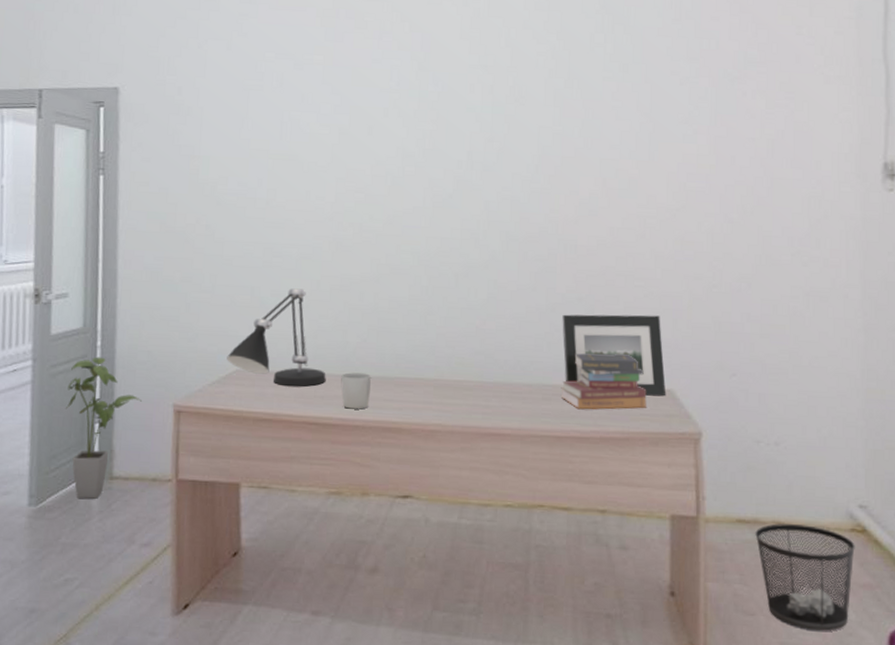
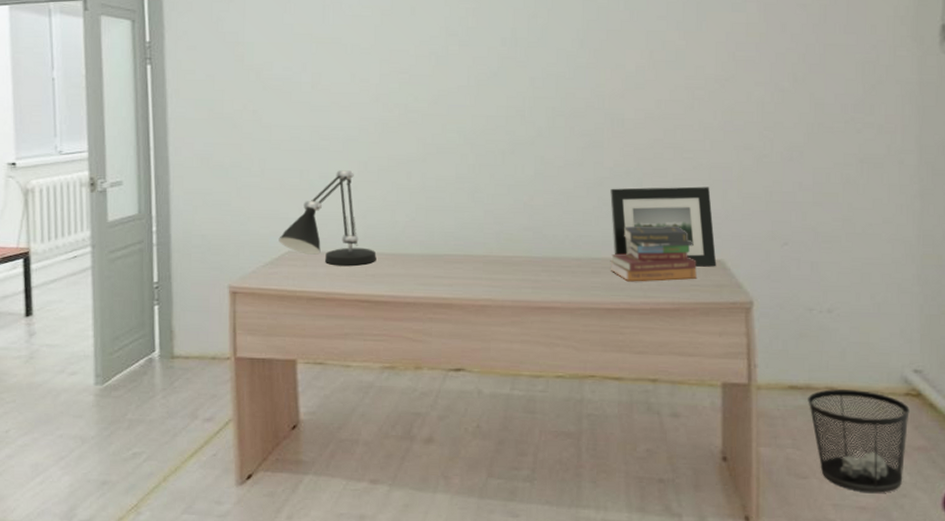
house plant: present [66,357,142,499] -> none [126,242,198,378]
mug: present [340,372,371,410] -> none [391,251,421,287]

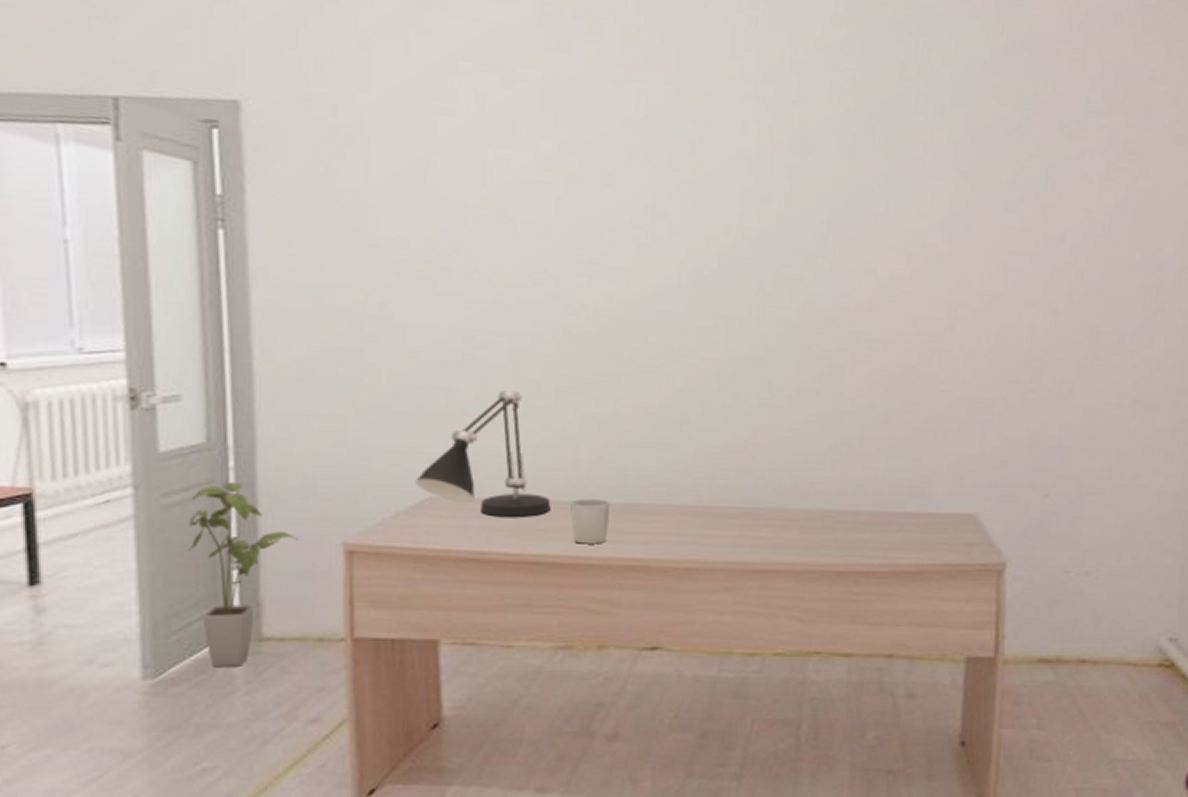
house plant: none [126,242,198,378] -> present [188,481,298,668]
mug: none [391,251,421,287] -> present [570,498,610,545]
picture frame: present [610,186,717,267] -> none [850,424,969,522]
books: present [610,226,697,282] -> none [846,472,946,540]
waste bin: present [808,388,910,493] -> none [1057,660,1161,773]

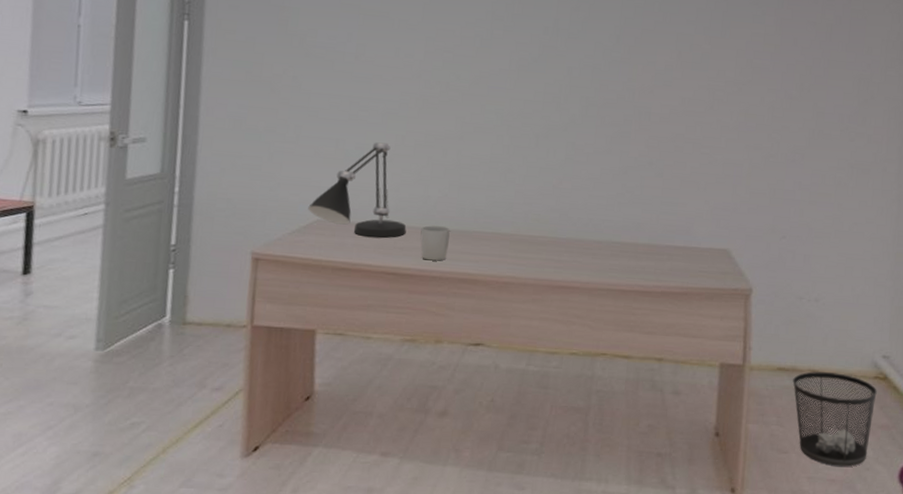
house plant: present [188,481,298,668] -> none [139,202,219,344]
waste bin: none [1057,660,1161,773] -> present [792,371,877,467]

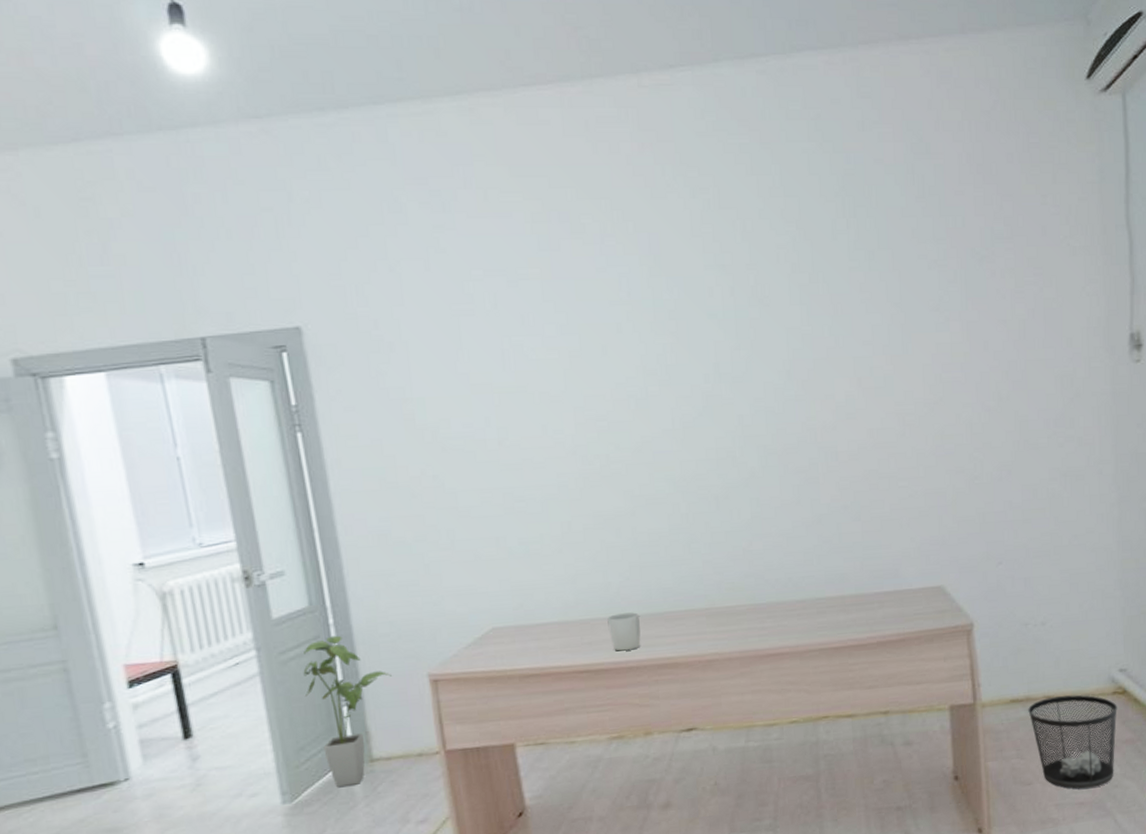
house plant: none [139,202,219,344] -> present [303,635,392,788]
desk lamp: present [308,142,407,239] -> none [480,533,592,639]

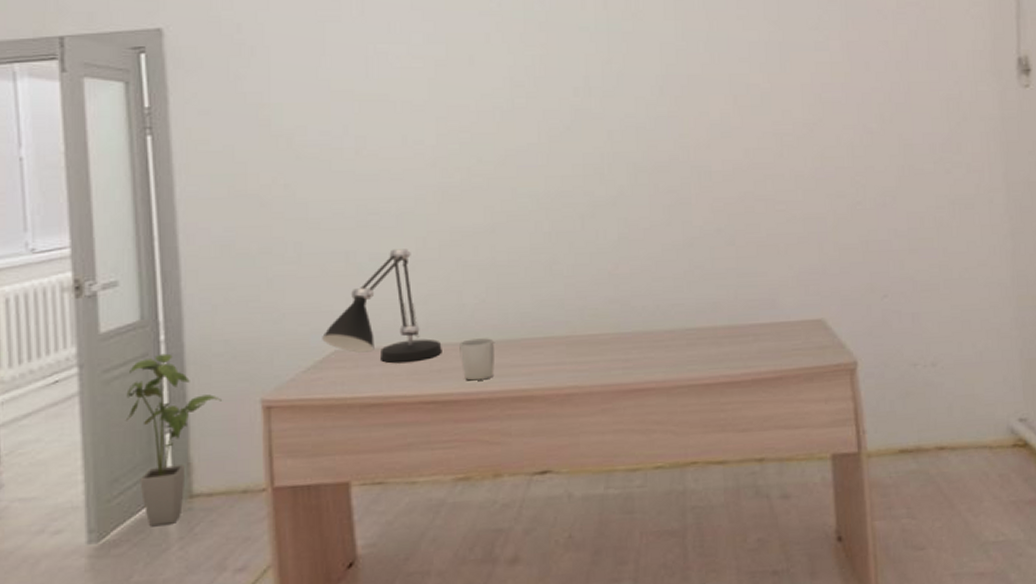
desk lamp: none [480,533,592,639] -> present [322,249,442,364]
waste bin: present [1028,695,1117,789] -> none [919,446,1018,556]

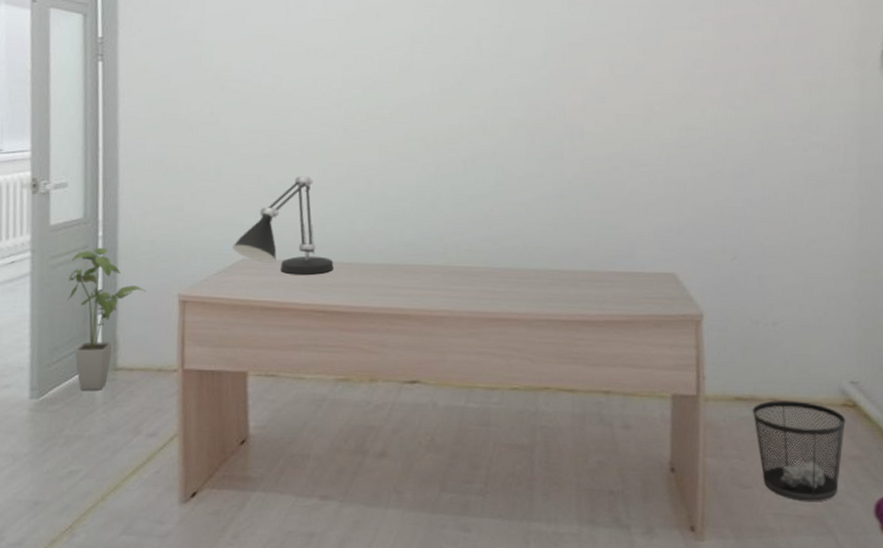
mug: present [459,338,495,381] -> none [348,260,379,297]
waste bin: none [919,446,1018,556] -> present [752,399,846,501]

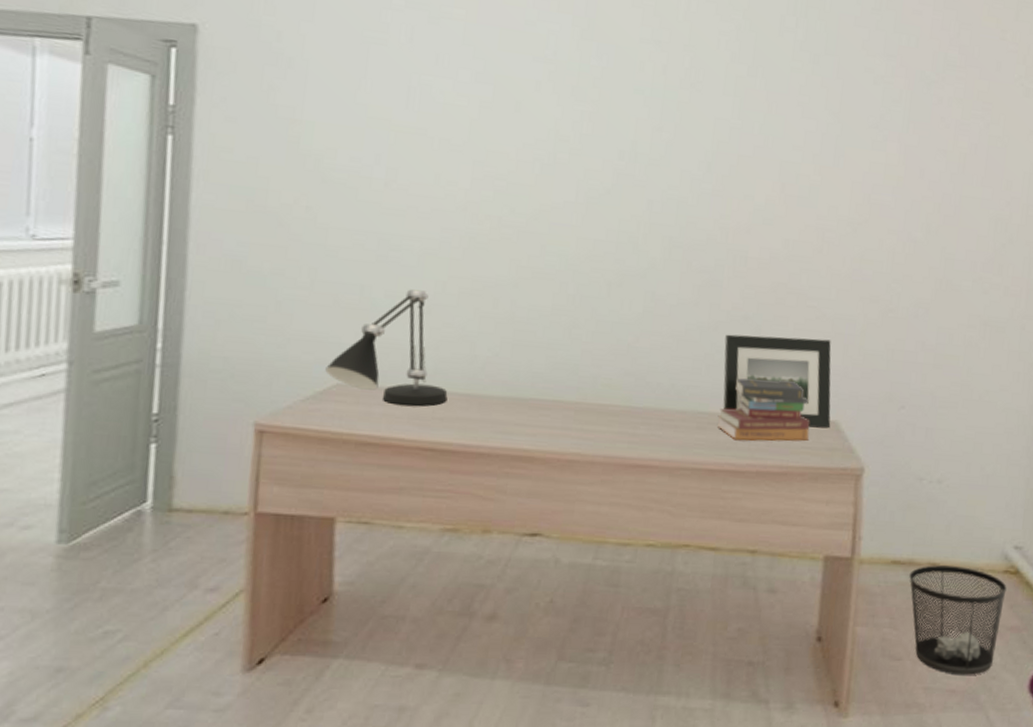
house plant: present [67,247,146,391] -> none [112,362,214,535]
books: none [567,238,651,294] -> present [718,378,810,442]
picture frame: none [569,200,670,280] -> present [723,334,832,428]

